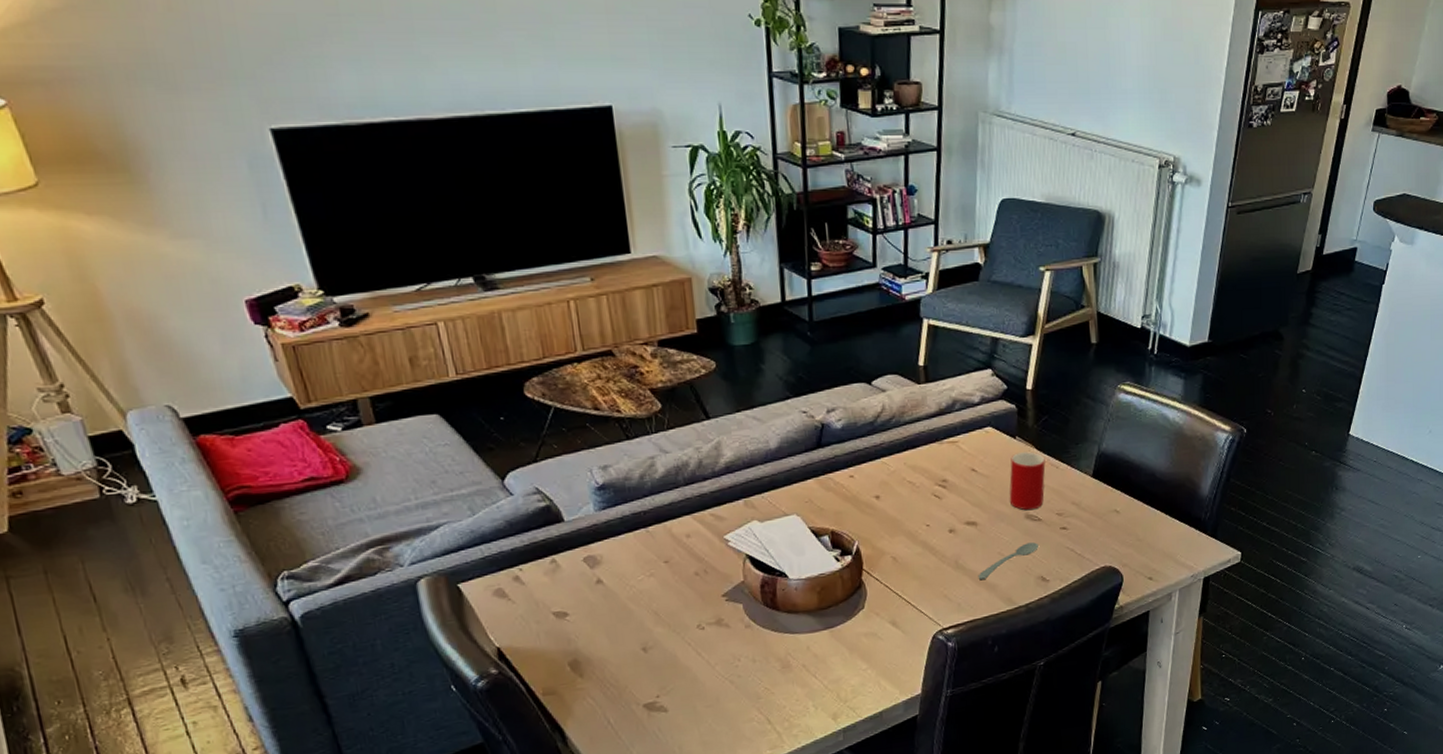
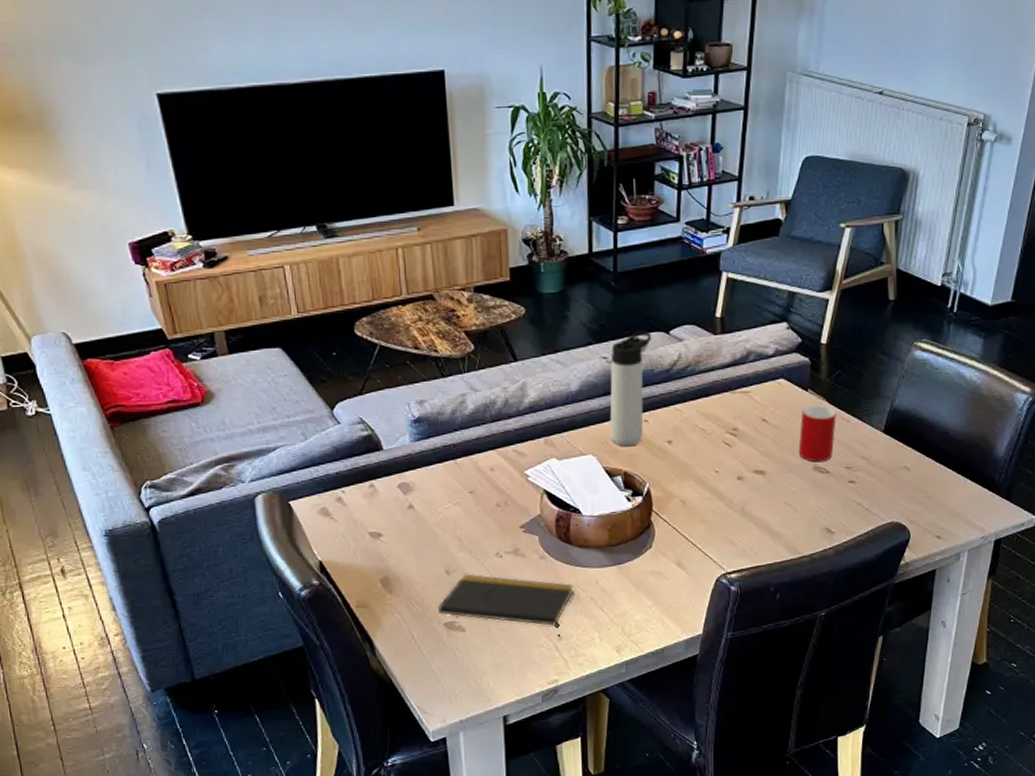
notepad: none [636,649,784,712] -> present [438,573,574,640]
thermos bottle: none [811,382,854,505] -> present [610,331,652,447]
spoon: present [978,542,1038,581] -> none [763,494,825,528]

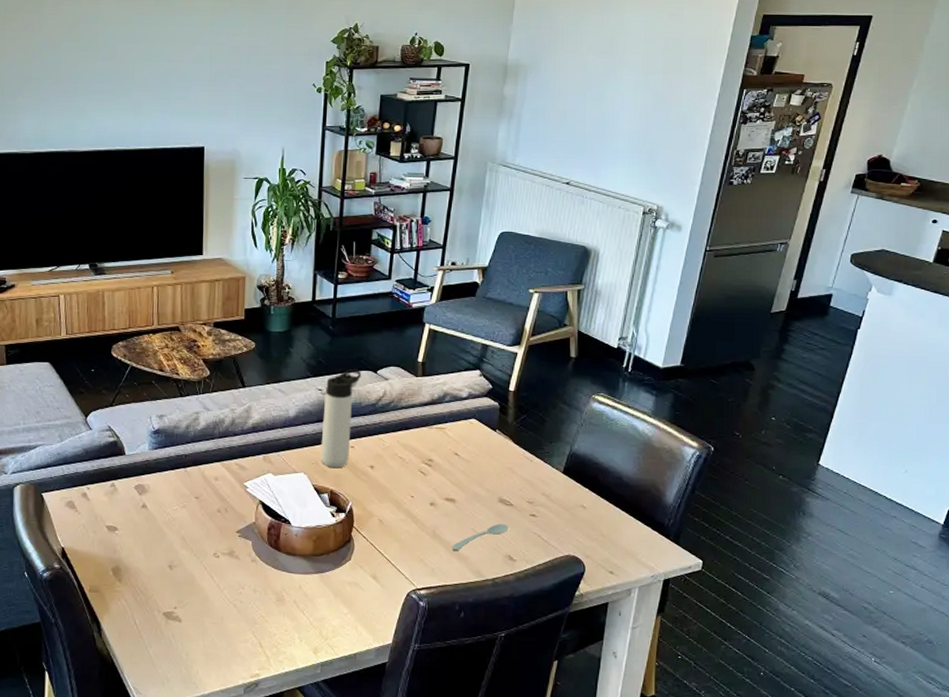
notepad: present [438,573,574,640] -> none [160,570,280,637]
spoon: none [763,494,825,528] -> present [452,524,508,551]
cup: present [798,404,836,463] -> none [485,444,521,496]

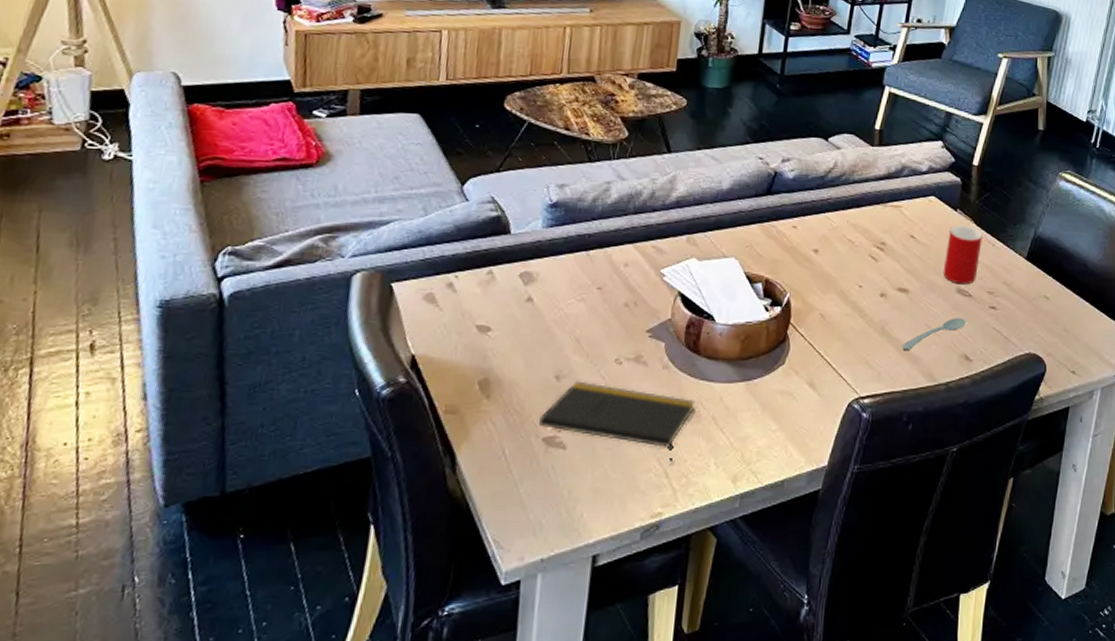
notepad: none [160,570,280,637] -> present [539,381,696,464]
thermos bottle: present [320,369,362,469] -> none [756,135,811,253]
cup: none [485,444,521,496] -> present [943,225,983,285]

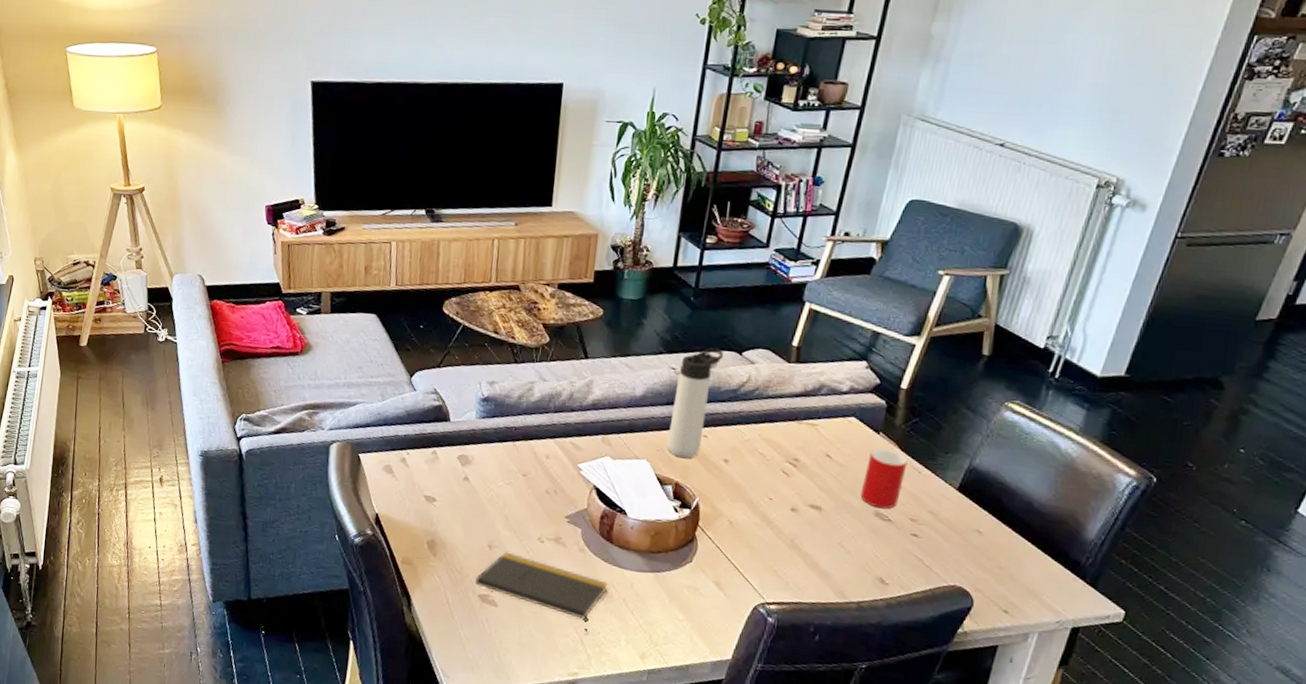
thermos bottle: none [756,135,811,253] -> present [667,348,724,459]
spoon: present [902,318,966,351] -> none [812,540,883,566]

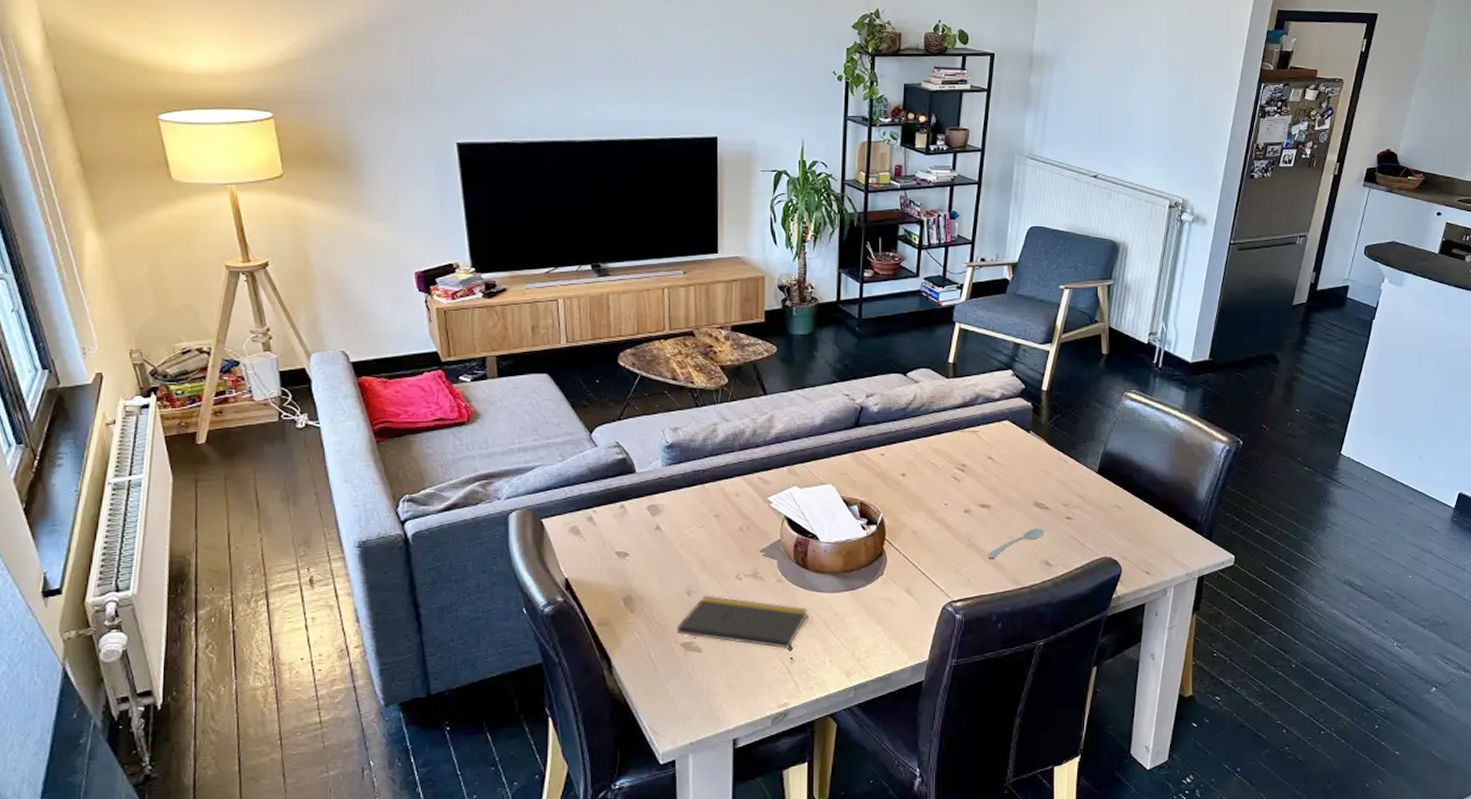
thermos bottle: present [667,348,724,459] -> none [849,372,891,478]
spoon: none [812,540,883,566] -> present [987,529,1044,559]
cup: present [860,448,908,509] -> none [1020,446,1055,499]

